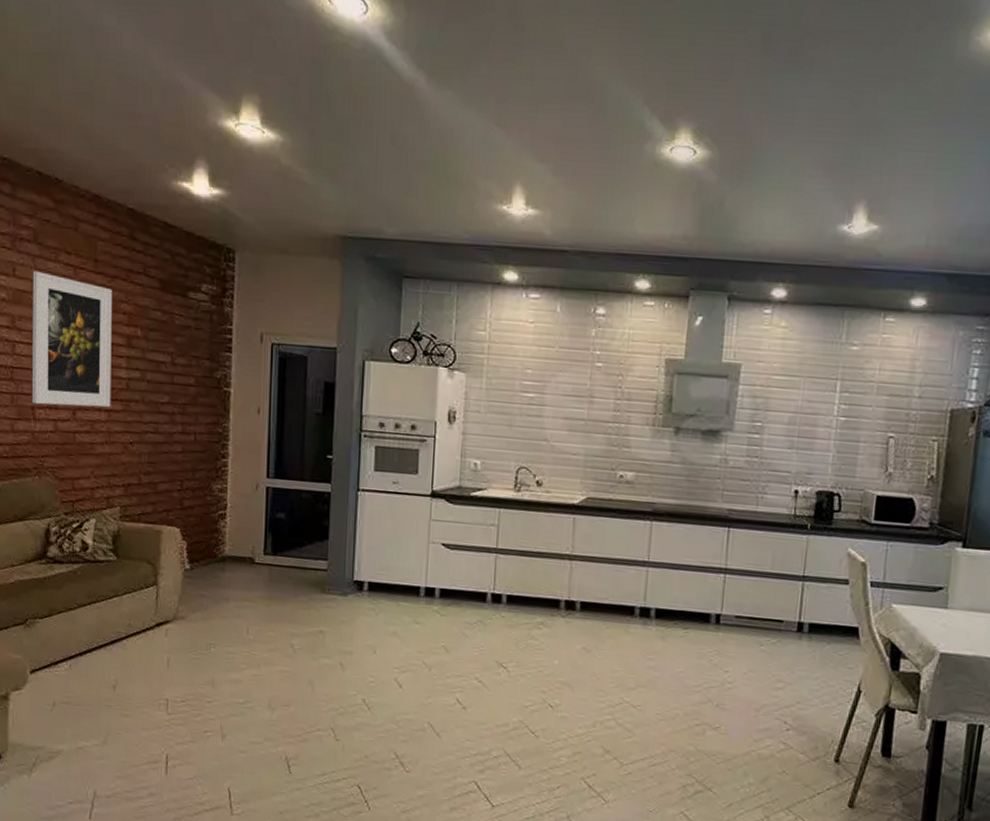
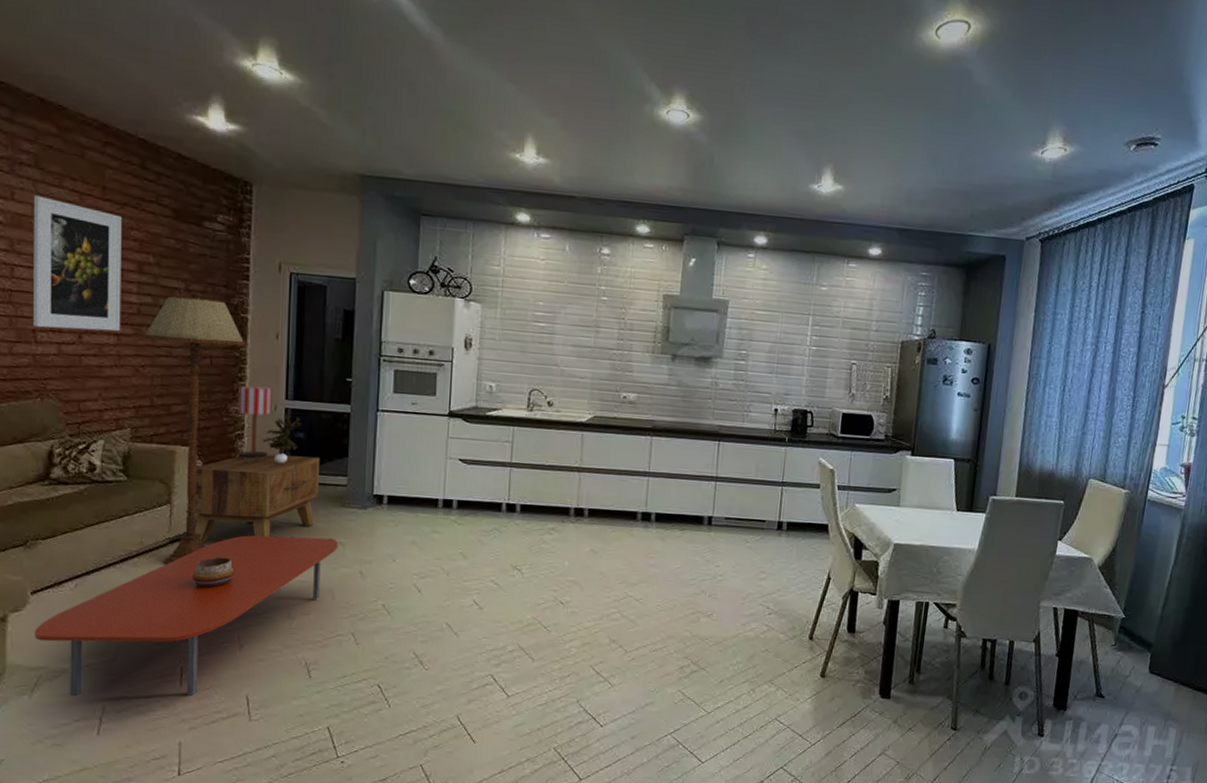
coffee table: none [33,620,318,785] -> present [34,535,338,697]
floor lamp: none [131,365,228,648] -> present [142,291,245,565]
decorative bowl: none [177,642,218,674] -> present [192,557,235,588]
side table: none [179,535,301,628] -> present [194,454,321,544]
table lamp: none [221,463,254,541] -> present [238,385,272,460]
potted plant: none [243,492,283,546] -> present [261,413,302,464]

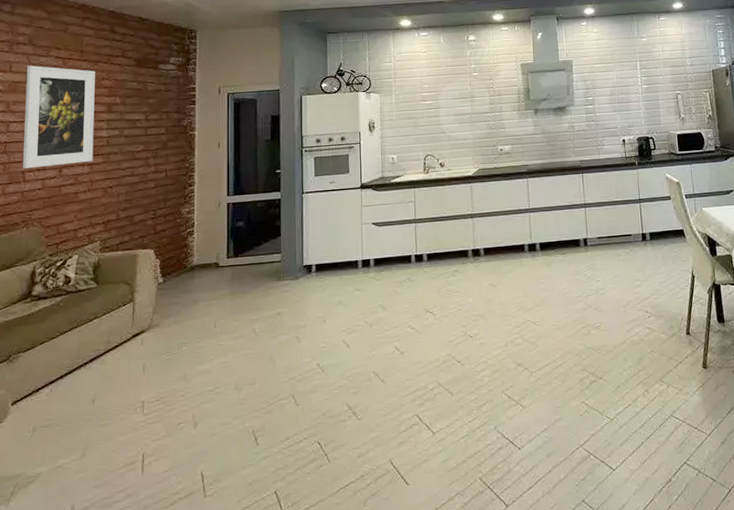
coffee table: present [34,535,338,697] -> none [12,310,276,500]
floor lamp: present [142,291,245,565] -> none [111,120,194,358]
decorative bowl: present [192,557,235,588] -> none [152,342,189,374]
side table: present [194,454,321,544] -> none [153,240,258,333]
table lamp: present [238,385,272,460] -> none [189,188,216,253]
potted plant: present [261,413,302,464] -> none [208,207,242,252]

